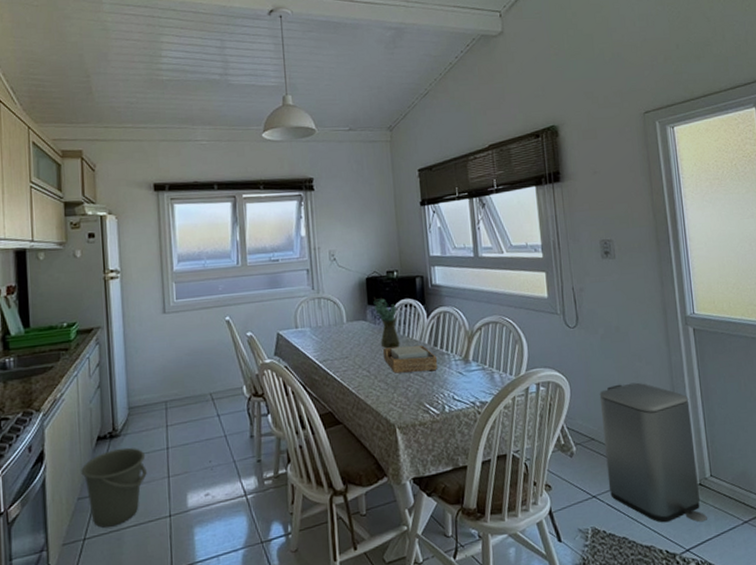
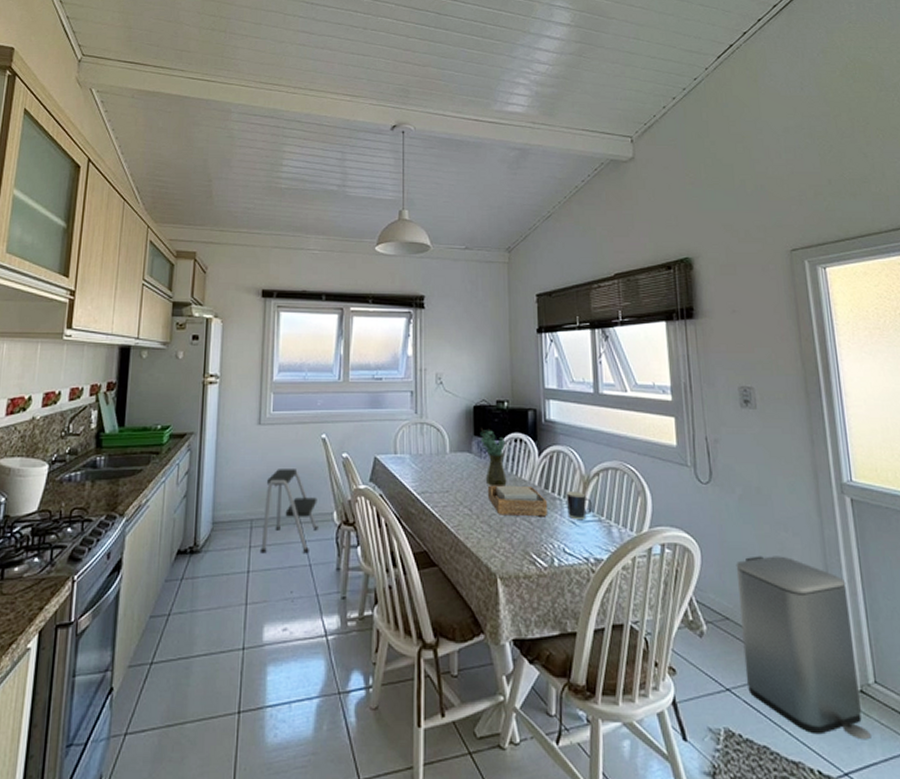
bucket: present [81,447,147,528] -> none [157,566,225,653]
step stool: none [177,351,230,431] -> present [261,469,318,554]
mug: none [452,345,477,371] -> present [565,491,592,520]

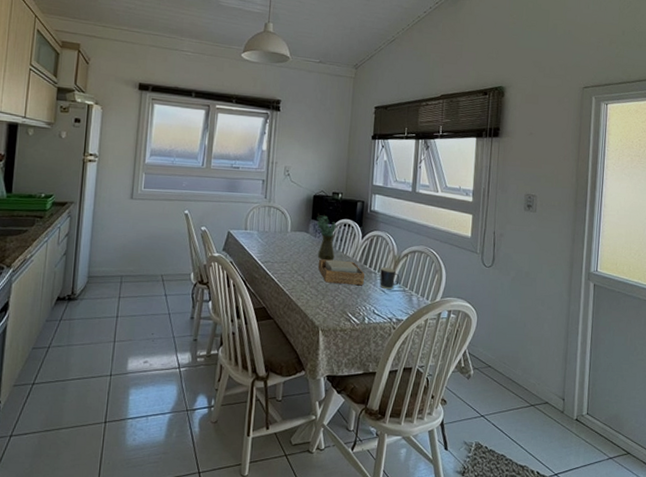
step stool: present [261,469,318,554] -> none [128,236,178,304]
pedal bin: present [736,556,871,740] -> none [496,322,580,452]

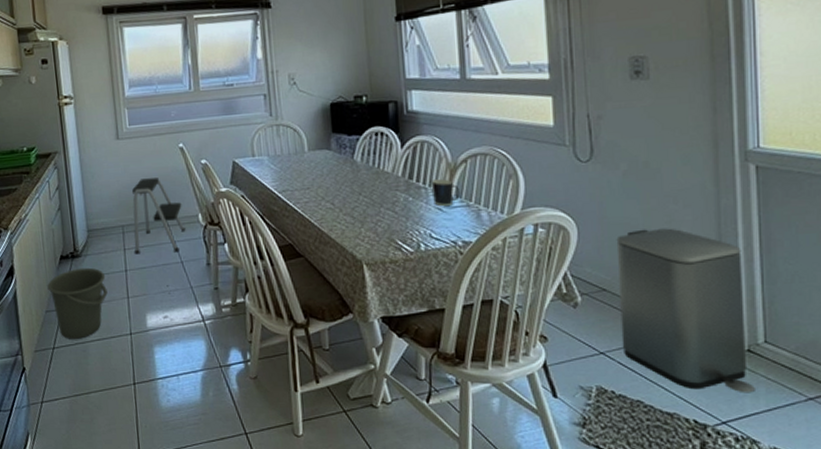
bucket: none [39,310,97,377] -> present [47,267,108,339]
step stool: none [128,236,178,304] -> present [132,178,186,255]
vase: present [316,214,337,261] -> none [338,125,369,182]
napkin holder: present [317,259,364,286] -> none [349,177,412,207]
pedal bin: none [496,322,580,452] -> present [616,228,755,393]

